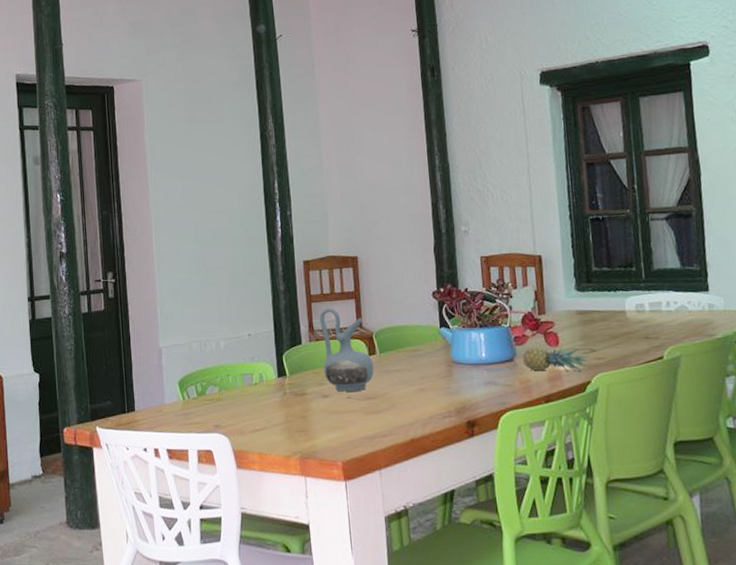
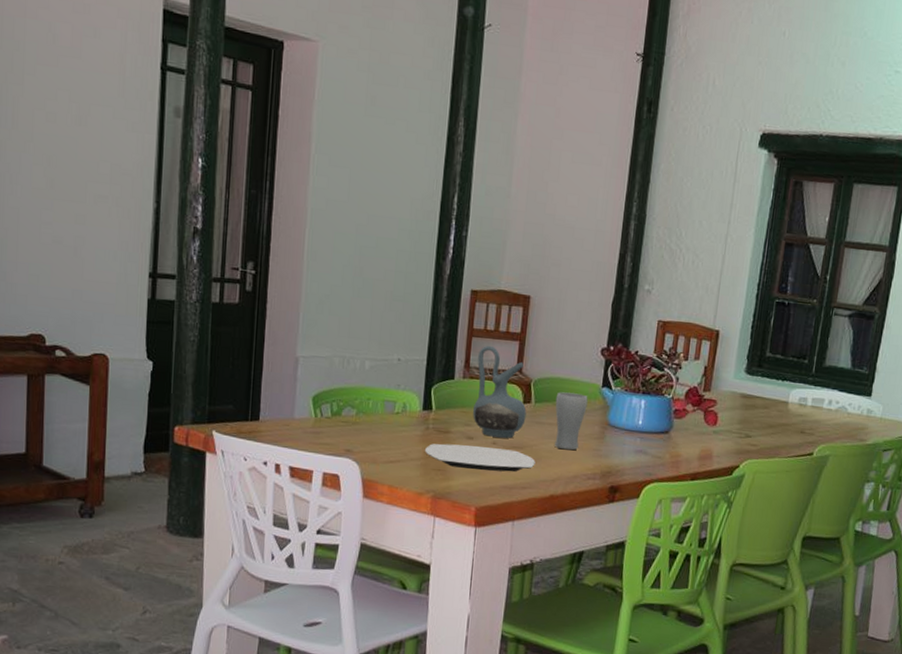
plate: none [285,401,391,426] -> present [424,443,536,472]
drinking glass: none [398,337,430,393] -> present [554,392,588,450]
fruit: present [523,347,591,373] -> none [678,423,745,456]

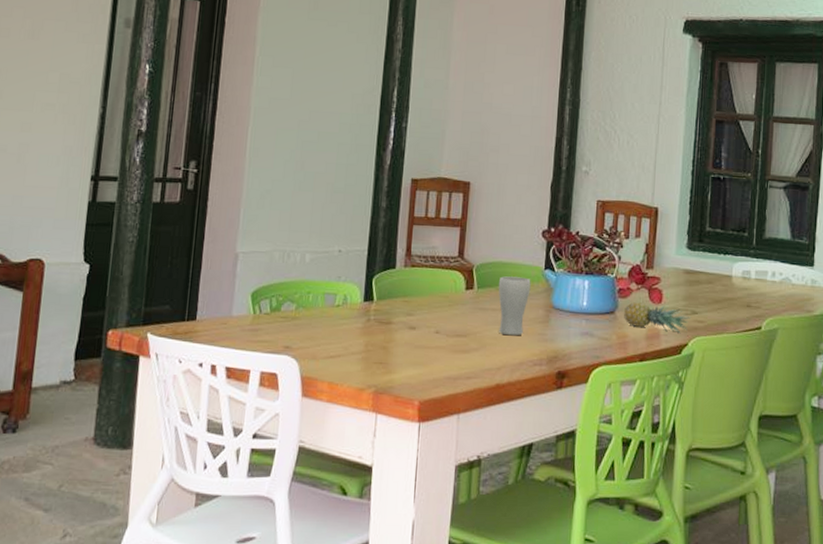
plate: present [424,443,536,472] -> none [365,335,480,362]
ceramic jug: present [472,345,527,439] -> none [414,232,469,327]
fruit: none [678,423,745,456] -> present [624,302,692,334]

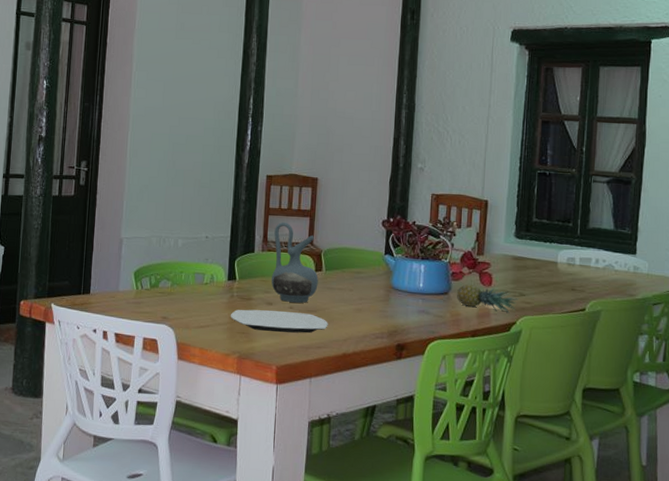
plate: none [365,335,480,362] -> present [230,309,328,333]
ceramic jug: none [414,232,469,327] -> present [271,222,318,303]
drinking glass: present [498,276,531,336] -> none [343,260,373,312]

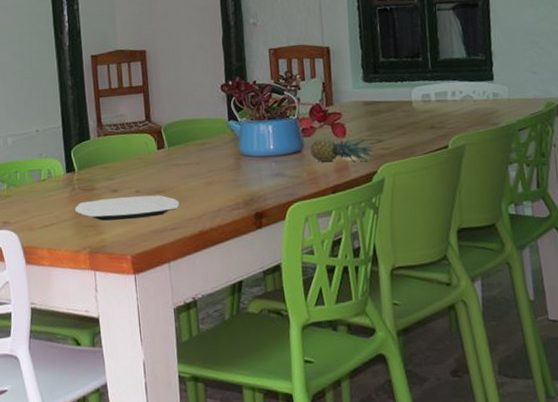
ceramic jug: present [271,222,318,303] -> none [108,102,163,186]

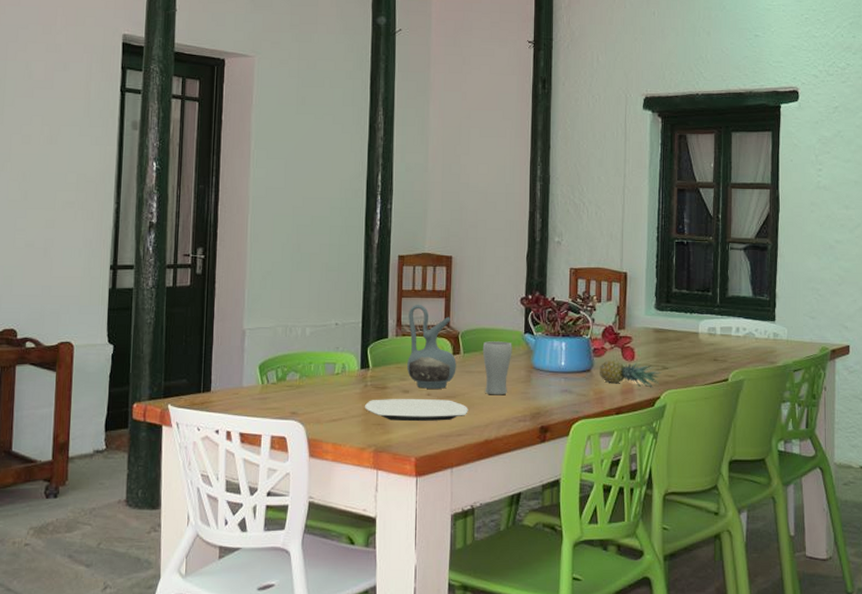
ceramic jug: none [108,102,163,186] -> present [406,304,456,389]
drinking glass: none [187,130,218,186] -> present [482,341,512,395]

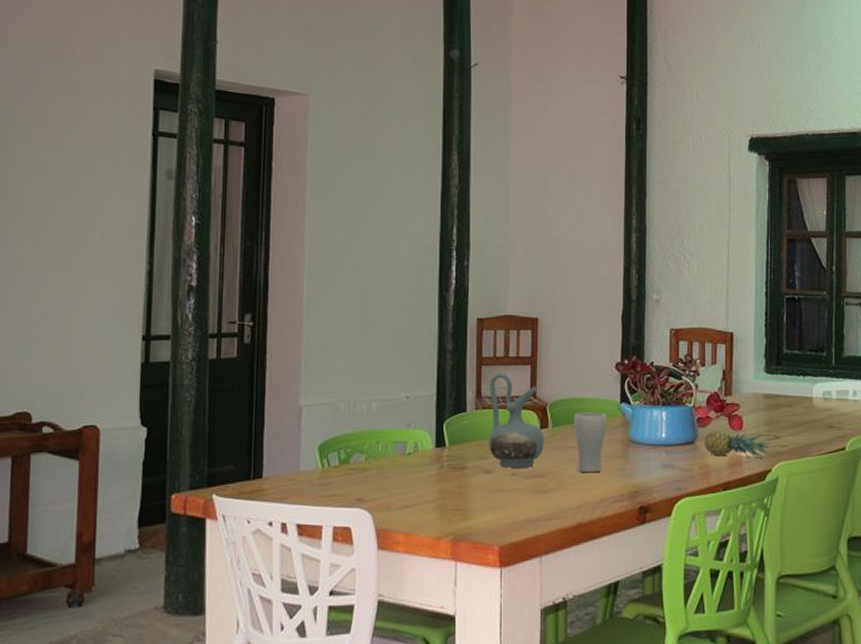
plate: present [364,398,468,421] -> none [440,479,559,505]

